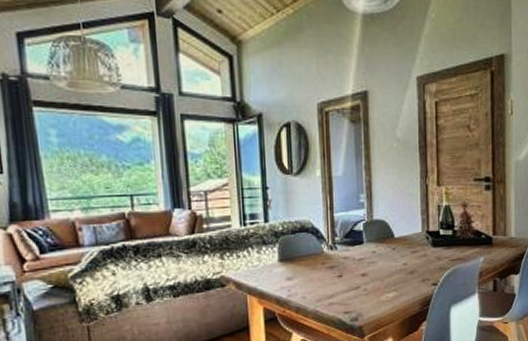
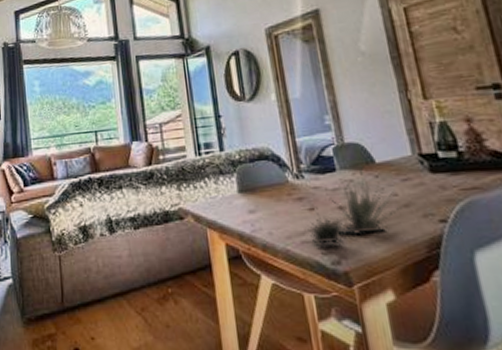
succulent plant: none [335,235,408,306] -> present [307,161,402,245]

